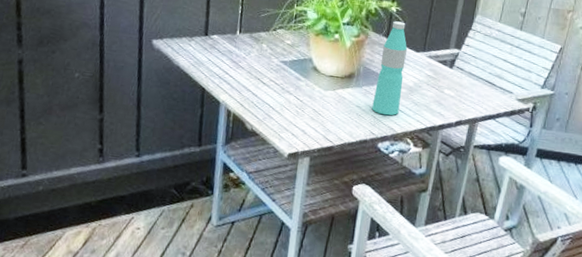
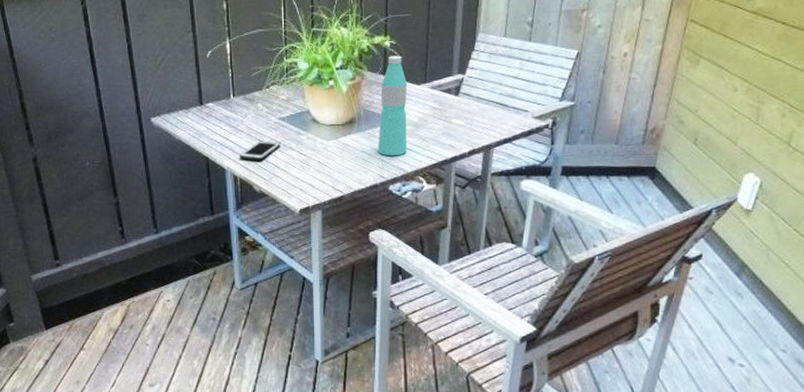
cell phone: none [236,80,280,100] -> present [239,140,281,161]

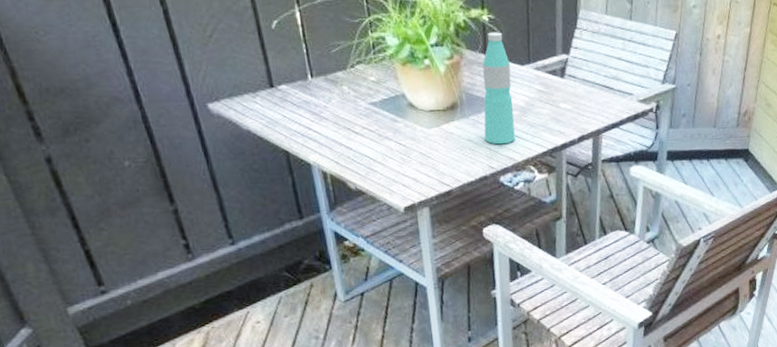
cell phone: present [239,140,281,161] -> none [326,129,376,154]

